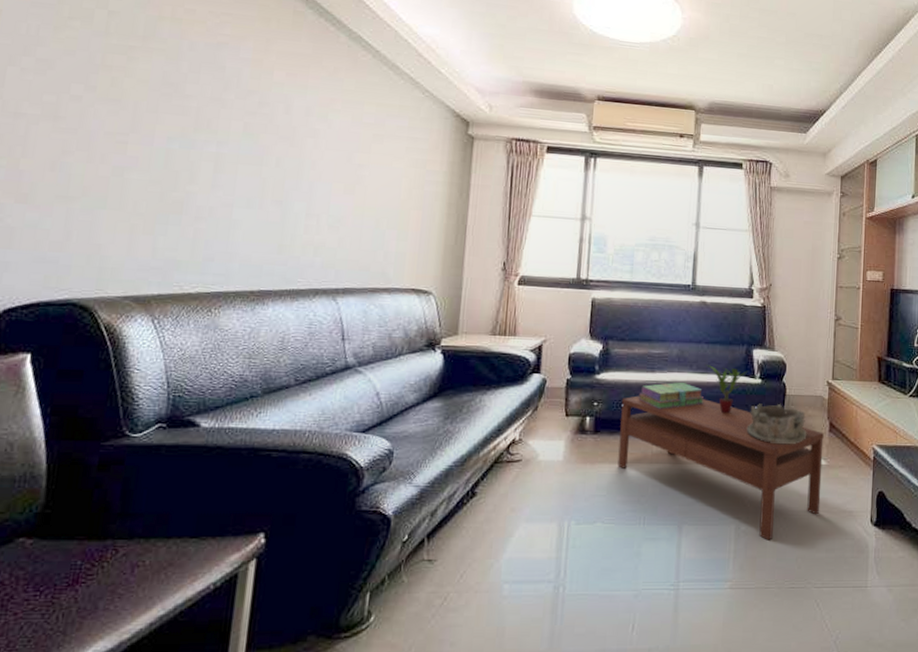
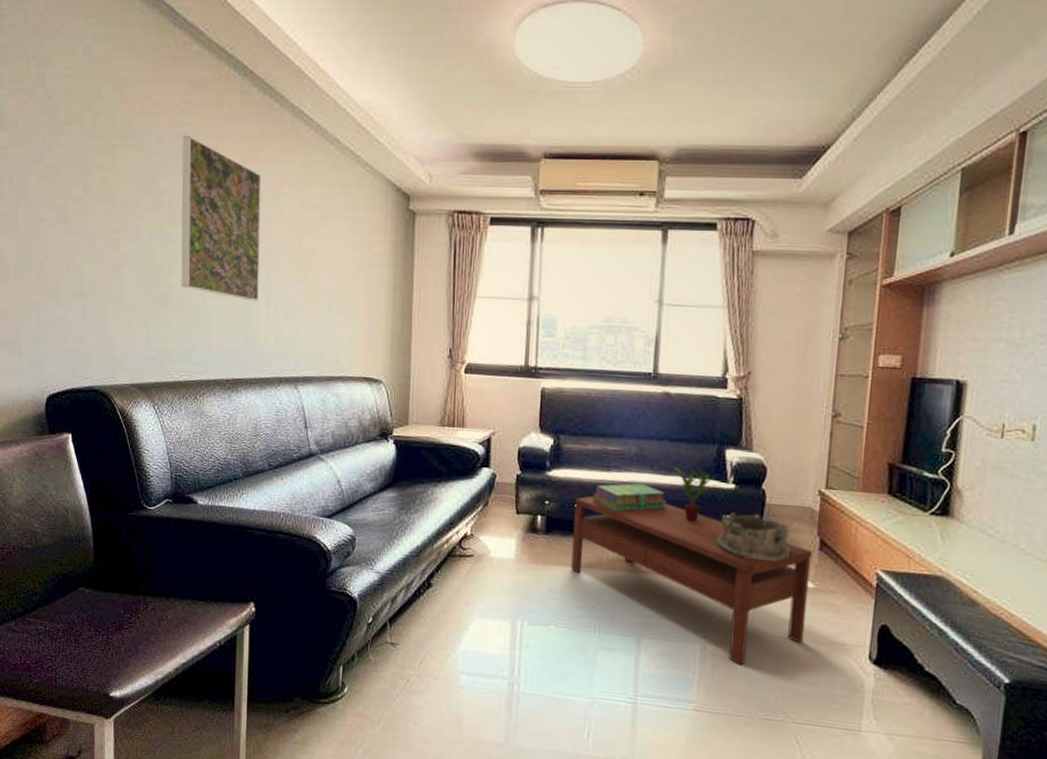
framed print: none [202,45,310,212] -> present [181,135,261,301]

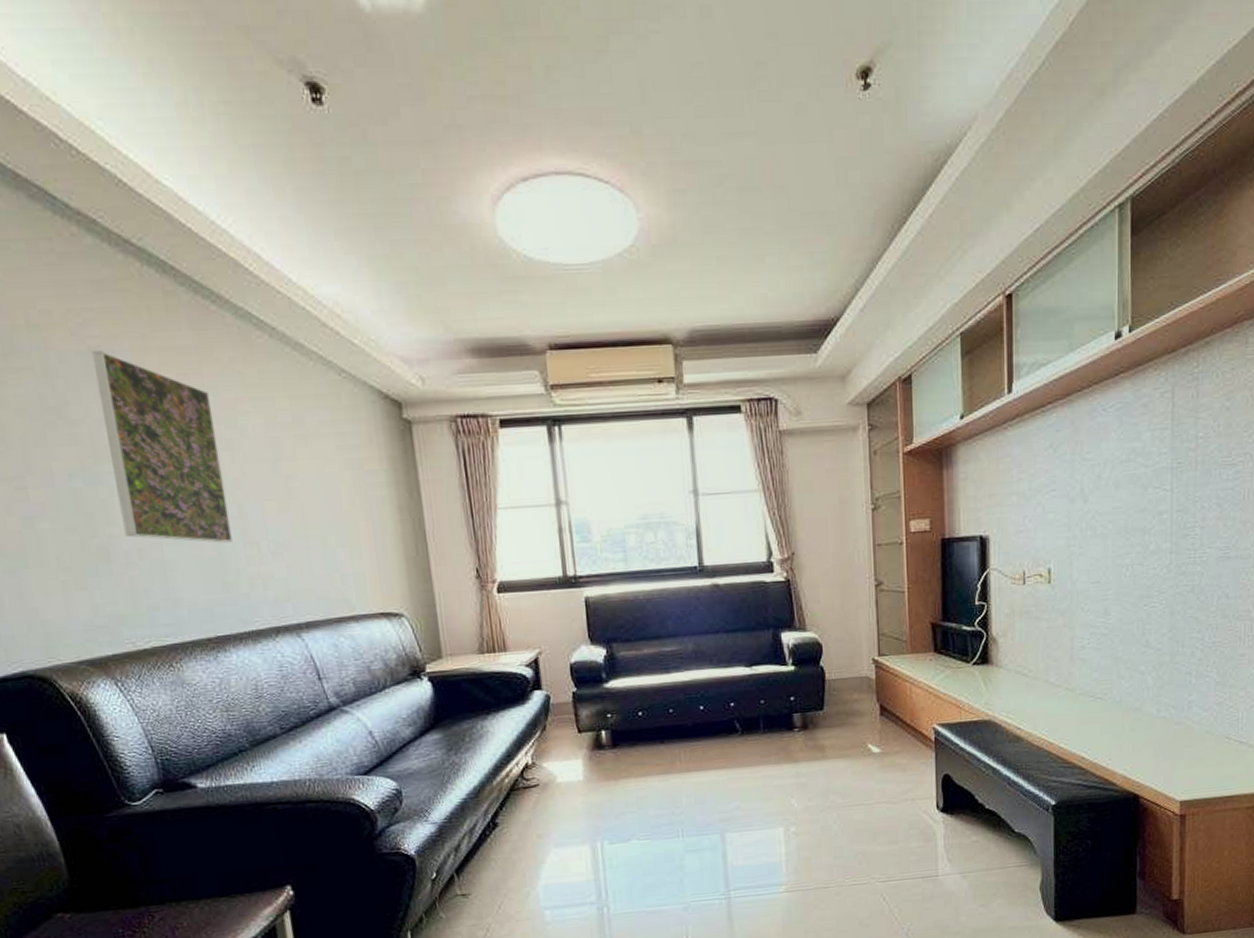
coffee table: present [571,496,812,665] -> none [637,696,878,840]
stack of books: present [592,483,666,512] -> none [655,680,730,713]
potted plant: present [667,465,721,522] -> none [726,657,780,710]
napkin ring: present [716,512,791,562] -> none [784,691,855,737]

